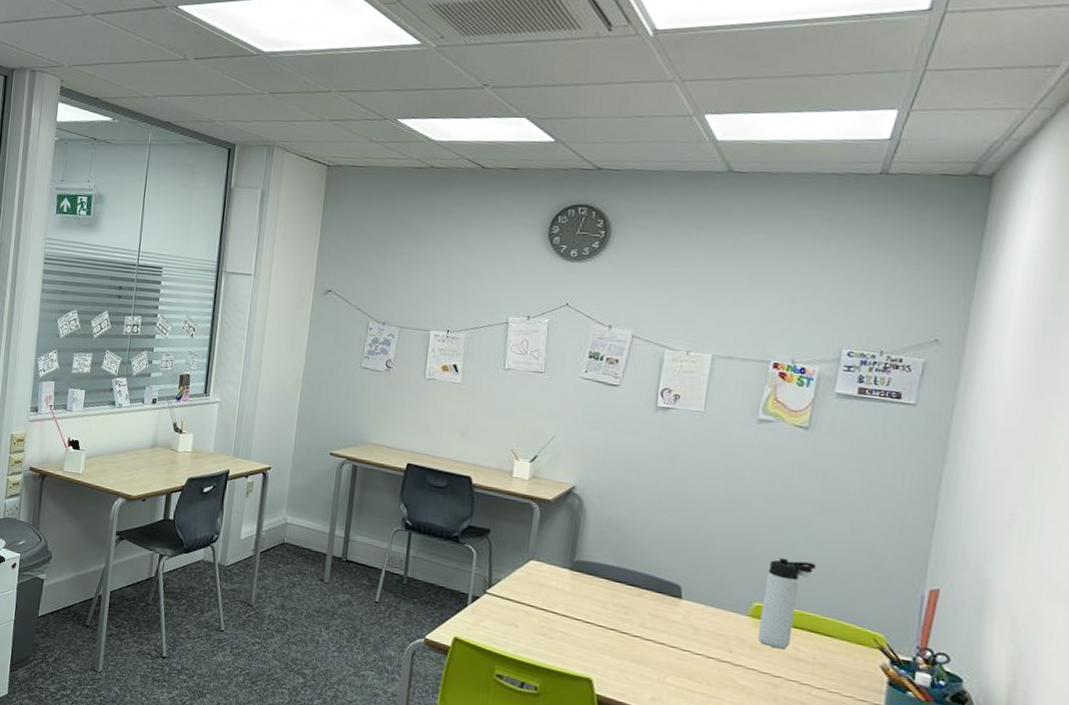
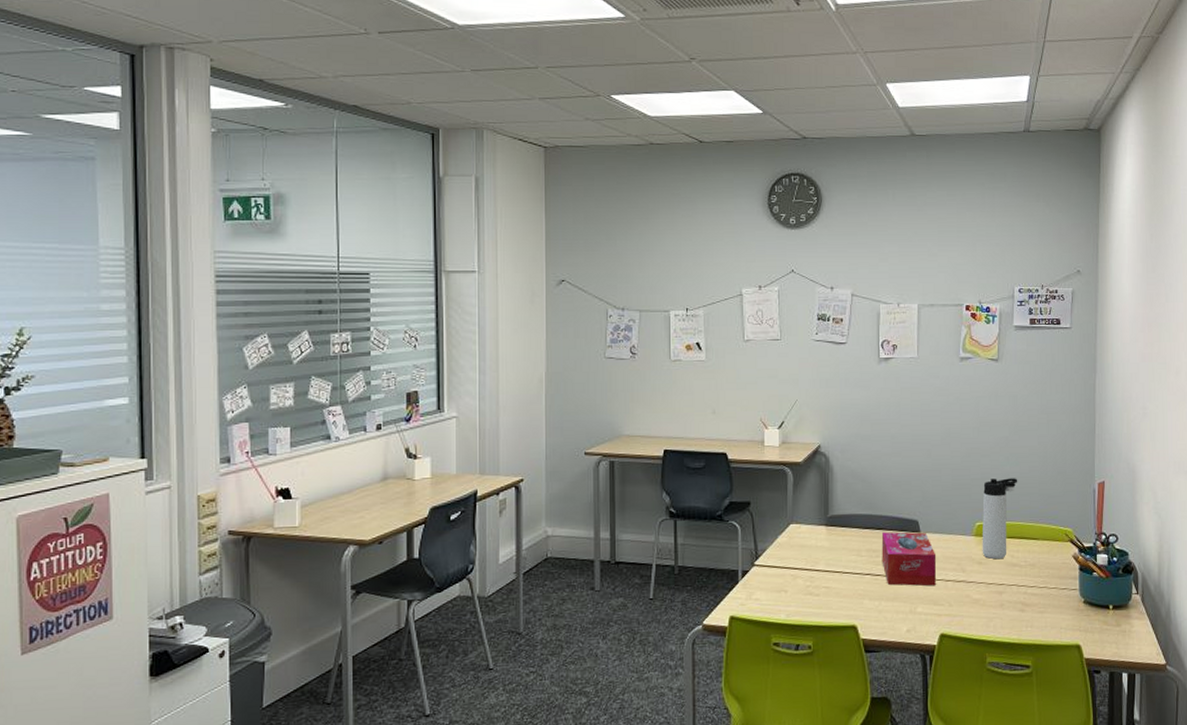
tissue box: none [630,590,699,660] -> present [881,532,937,586]

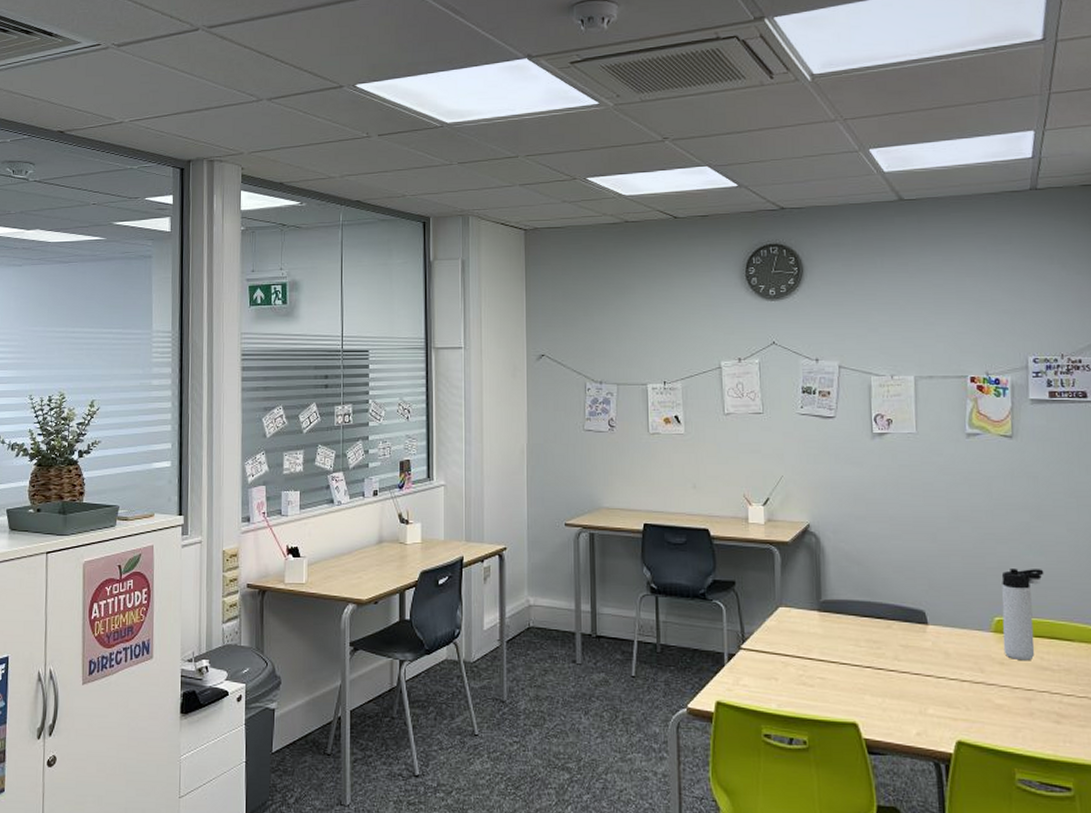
tissue box: present [881,532,937,586] -> none [882,622,949,686]

